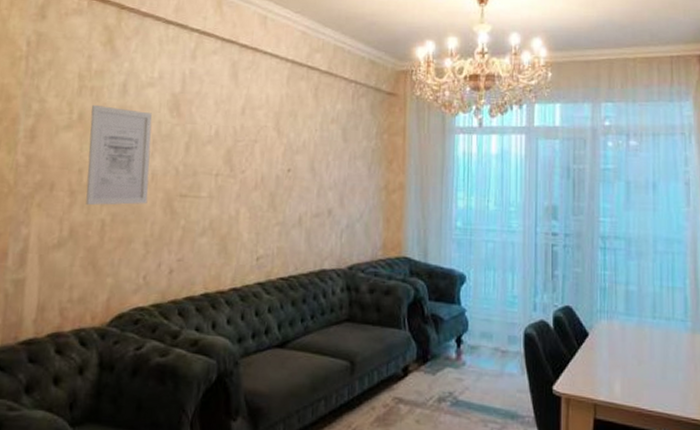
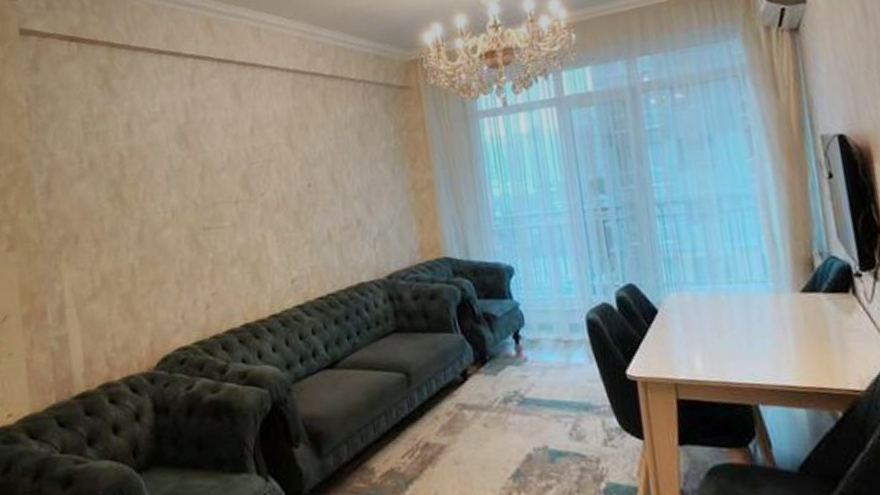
wall art: present [86,104,152,205] -> none [99,149,172,252]

